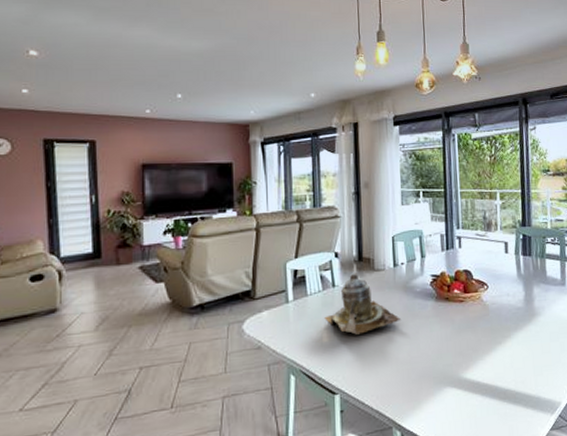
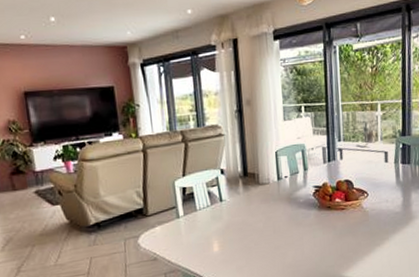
teapot: present [325,271,402,335] -> none [214,186,287,244]

